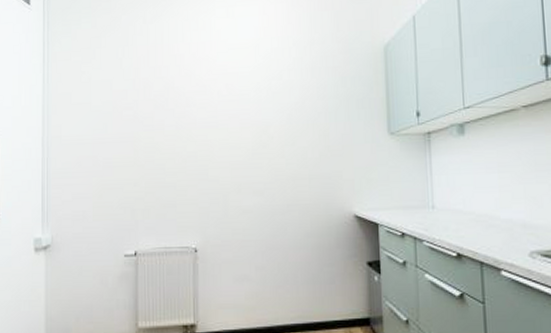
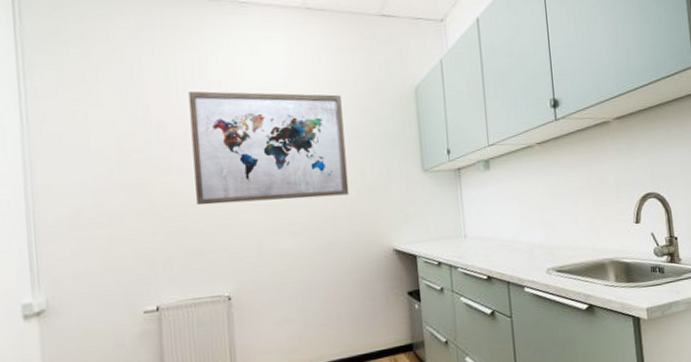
wall art: none [171,53,312,160] -> present [188,91,349,206]

